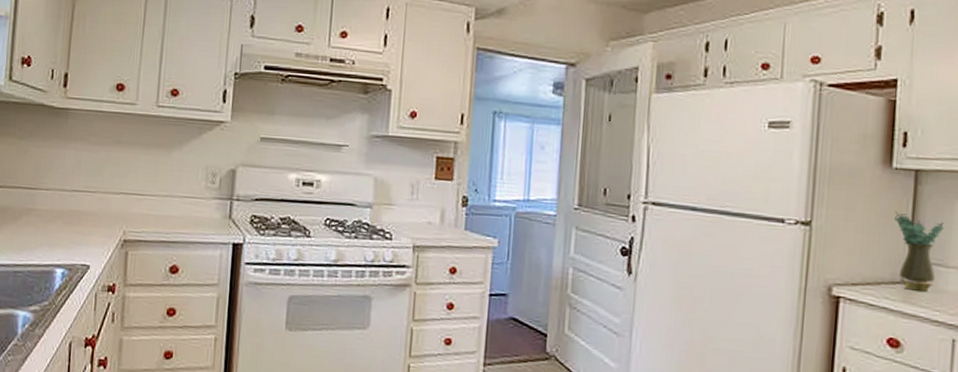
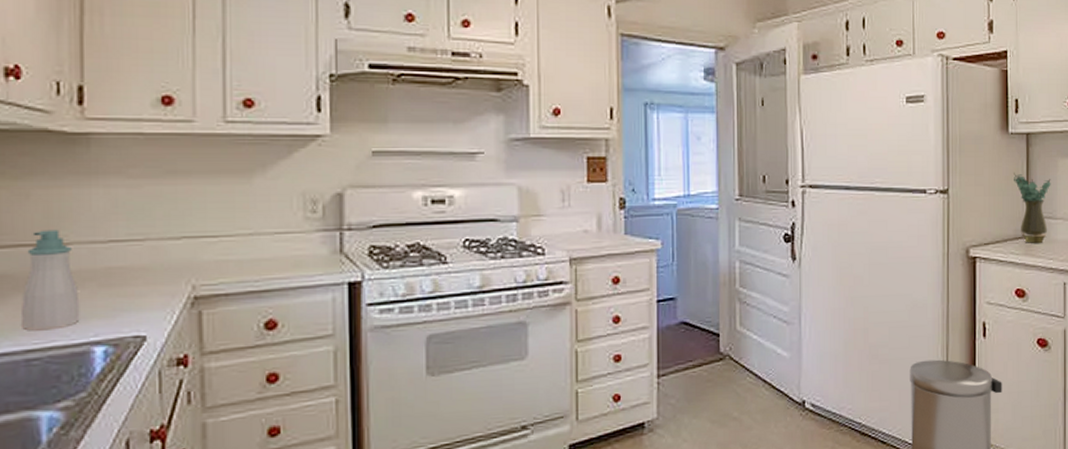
soap bottle: none [14,177,51,252] -> present [22,229,80,331]

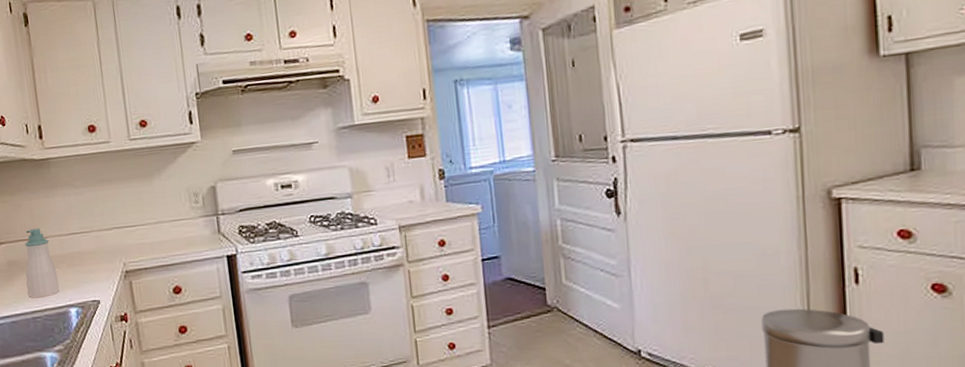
vase: present [1014,173,1051,243] -> none [889,100,945,178]

